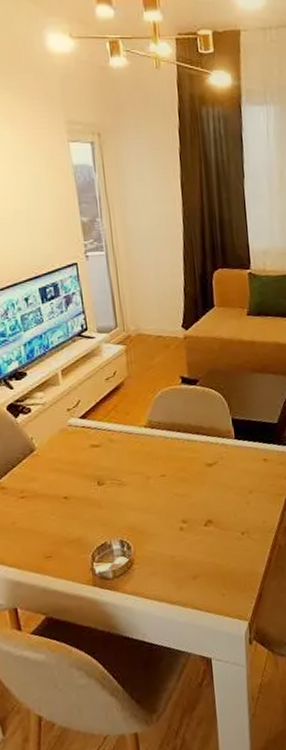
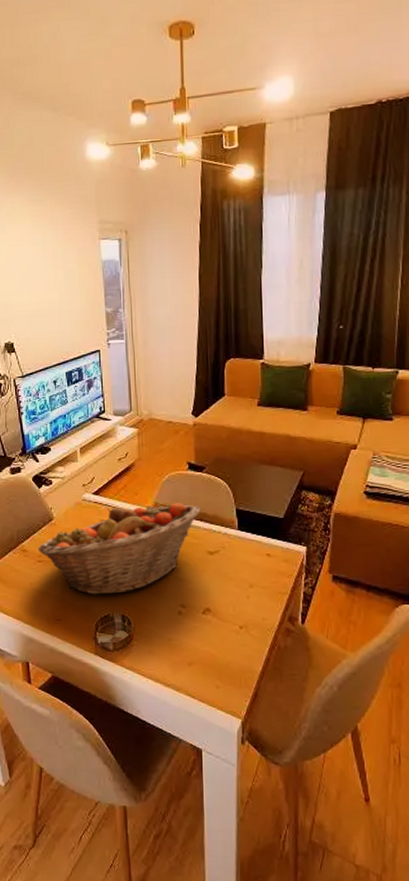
fruit basket: none [19,418,196,525] -> present [38,503,200,595]

